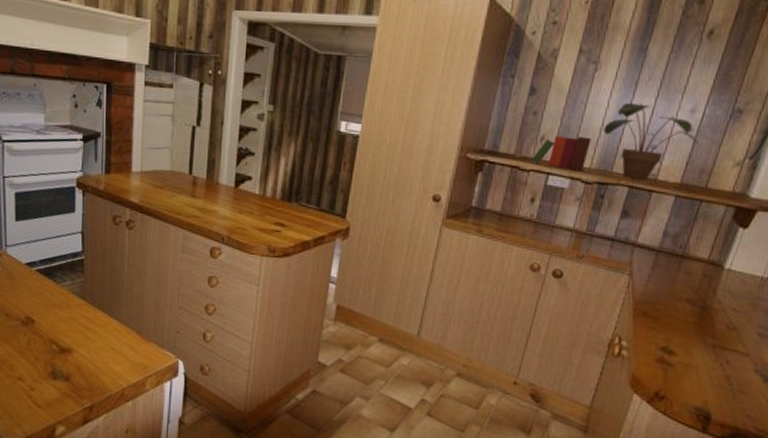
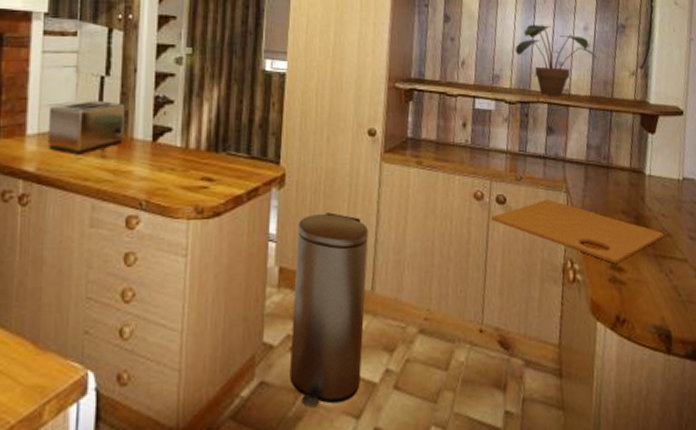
toaster: none [148,146,212,193] -> present [47,100,124,155]
pedal bin: none [338,265,422,417] -> present [289,212,369,408]
books: present [531,136,591,171] -> none [456,58,507,92]
cutting board: none [544,279,730,347] -> present [491,199,665,264]

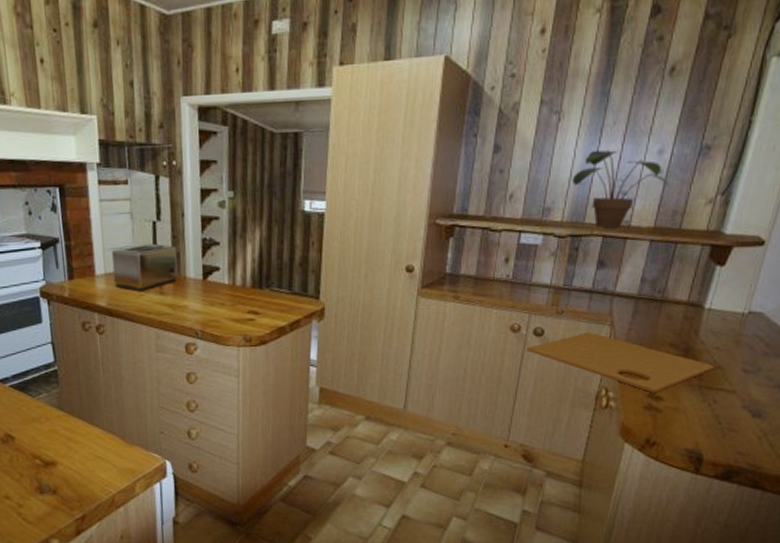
pedal bin: present [289,212,369,408] -> none [329,342,404,497]

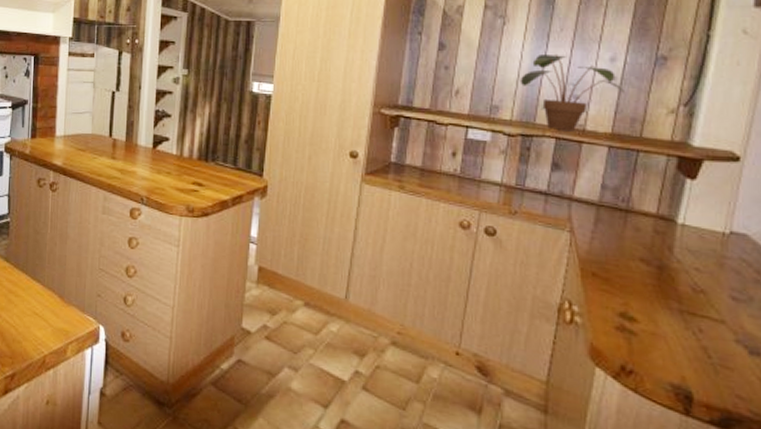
toaster: present [111,243,178,292] -> none [71,111,130,155]
cutting board: present [526,332,715,393] -> none [477,236,696,313]

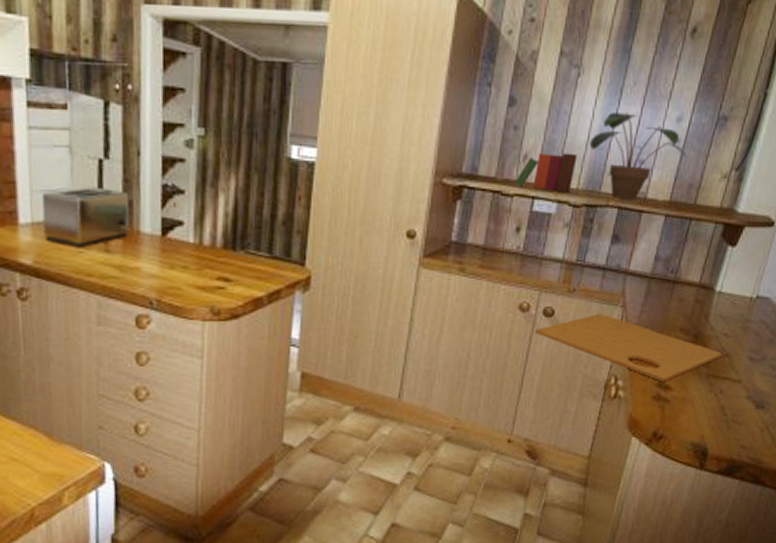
toaster: none [71,111,130,155] -> present [41,186,129,248]
books: none [448,89,508,124] -> present [514,153,577,193]
cutting board: none [477,236,696,313] -> present [535,314,723,382]

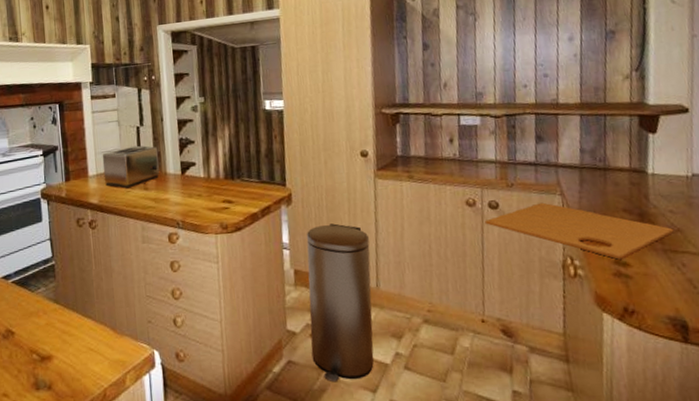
pedal bin: none [309,319,400,504] -> present [306,223,374,383]
books: present [514,153,577,193] -> none [440,77,490,108]
potted plant: present [589,112,686,200] -> none [496,40,585,107]

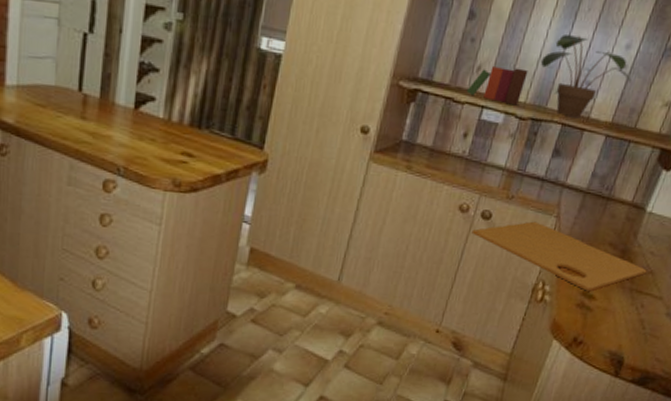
toaster: present [102,145,159,189] -> none [26,57,107,113]
pedal bin: present [306,223,374,383] -> none [248,203,345,372]
books: none [440,77,490,108] -> present [466,67,528,106]
potted plant: none [496,40,585,107] -> present [540,34,631,119]

